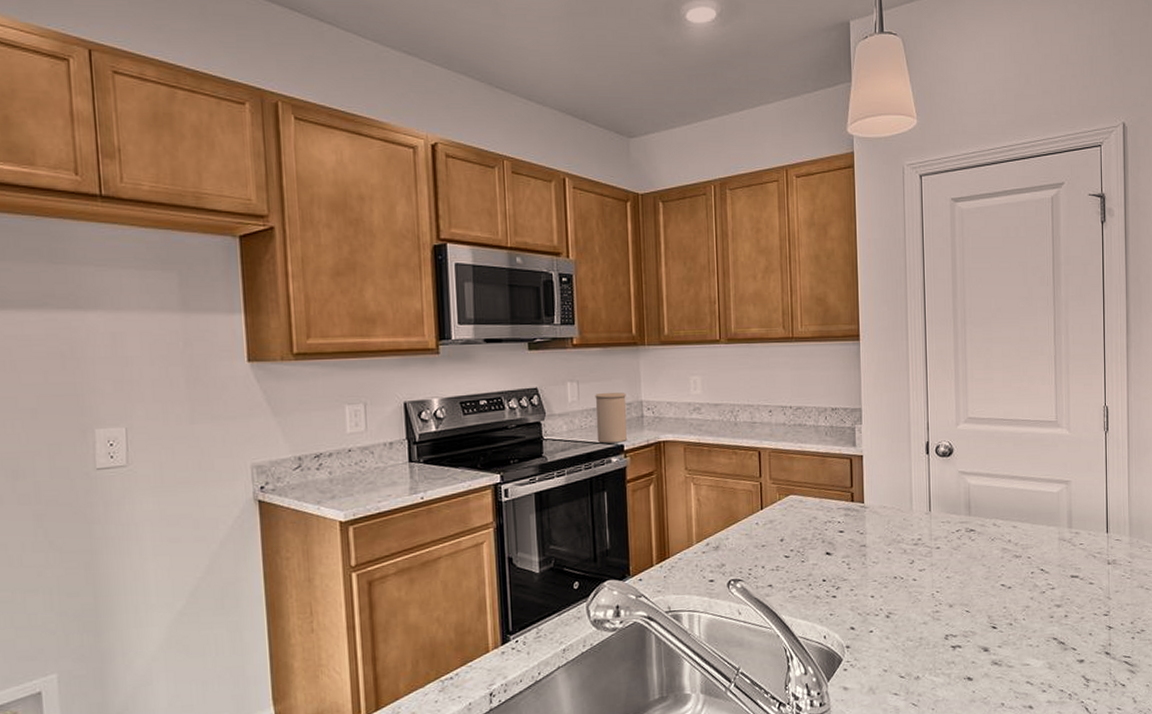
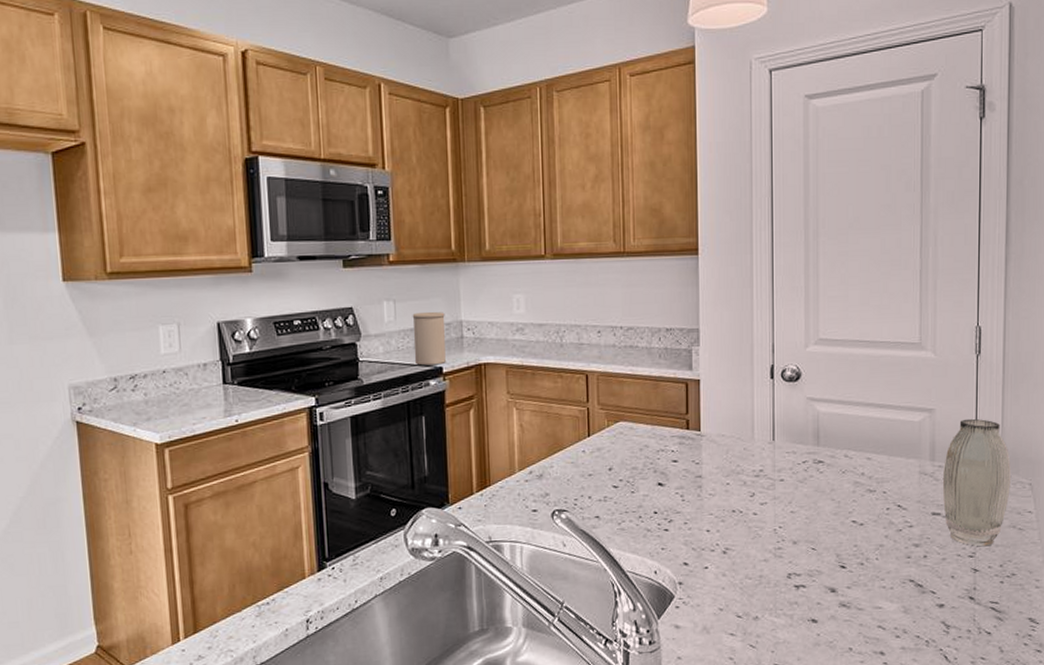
vase: none [1079,489,1137,606] -> present [942,418,1011,547]

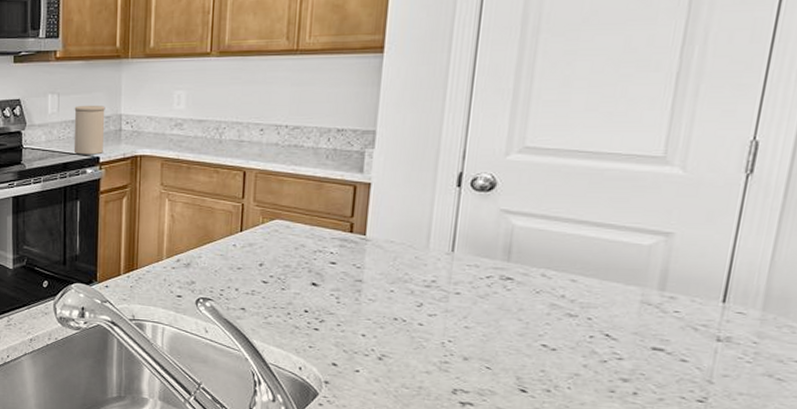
vase: present [942,418,1011,547] -> none [669,247,778,393]

